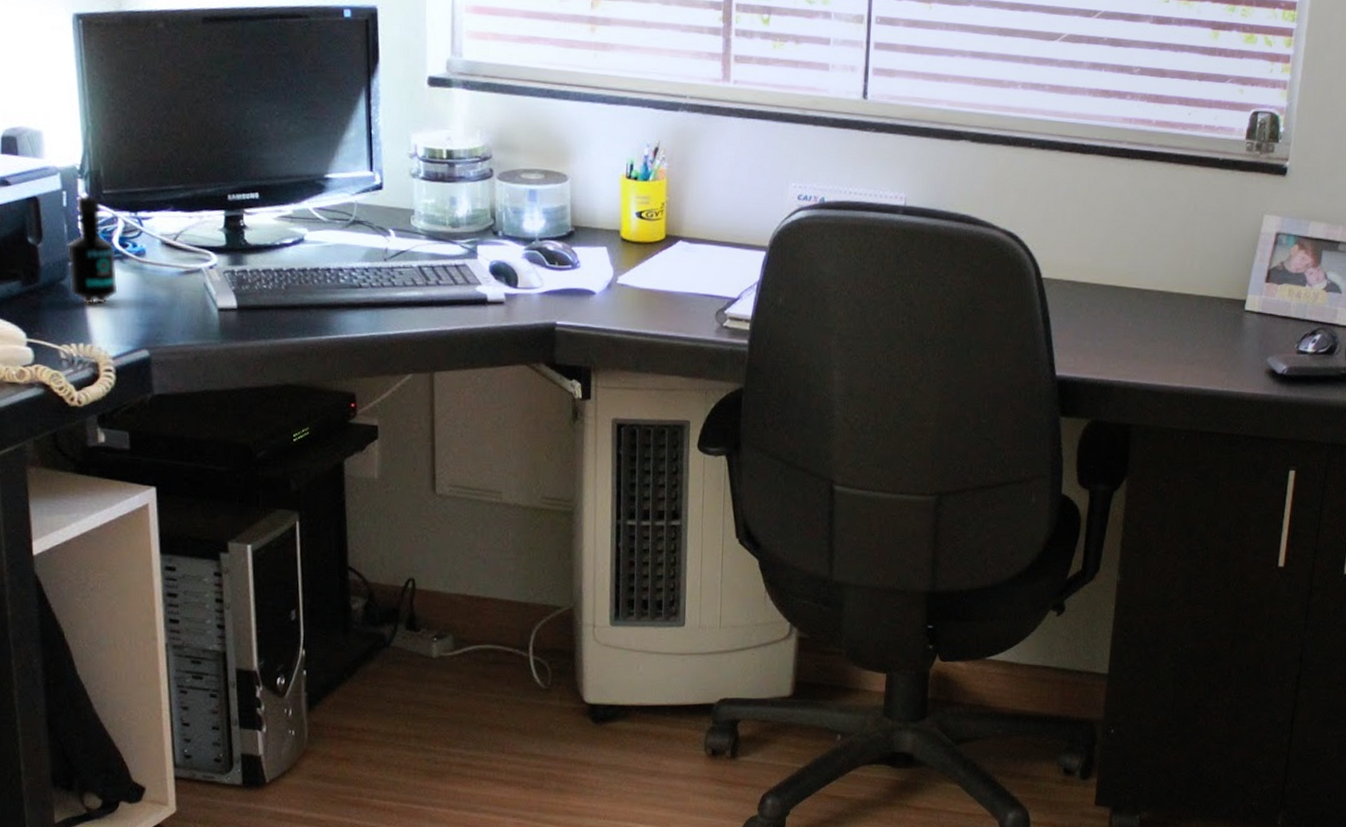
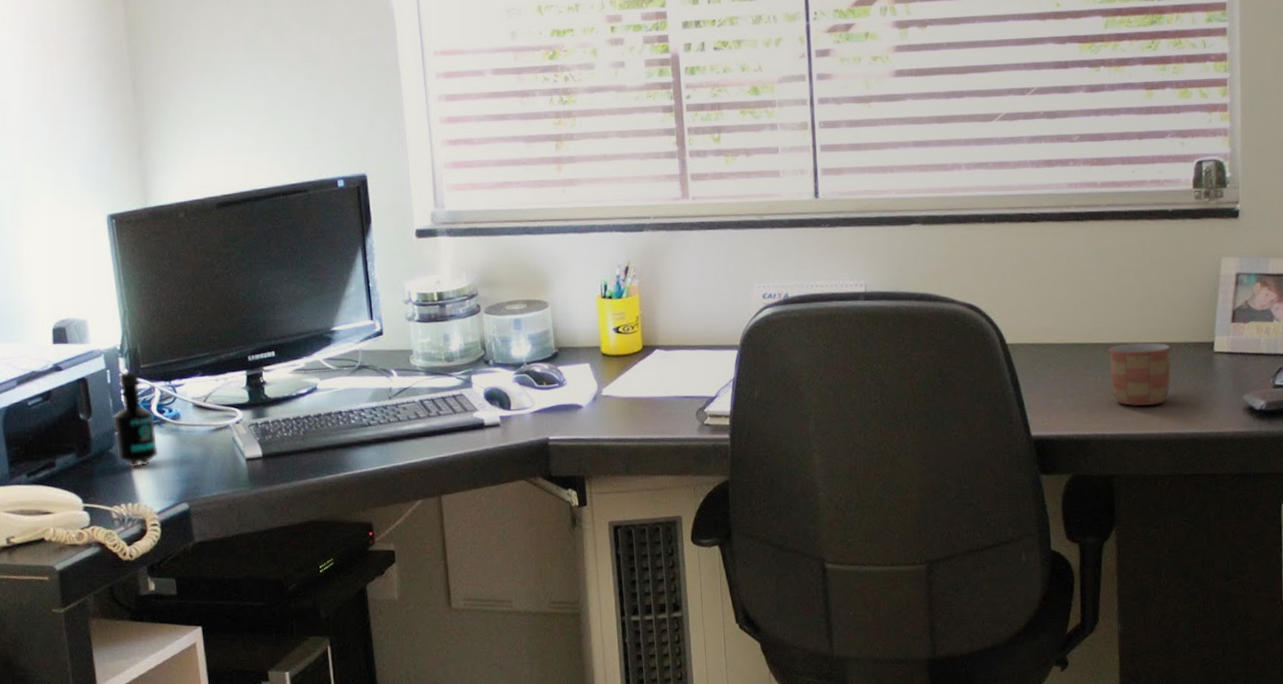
mug: none [1140,291,1203,358] -> present [1108,342,1171,406]

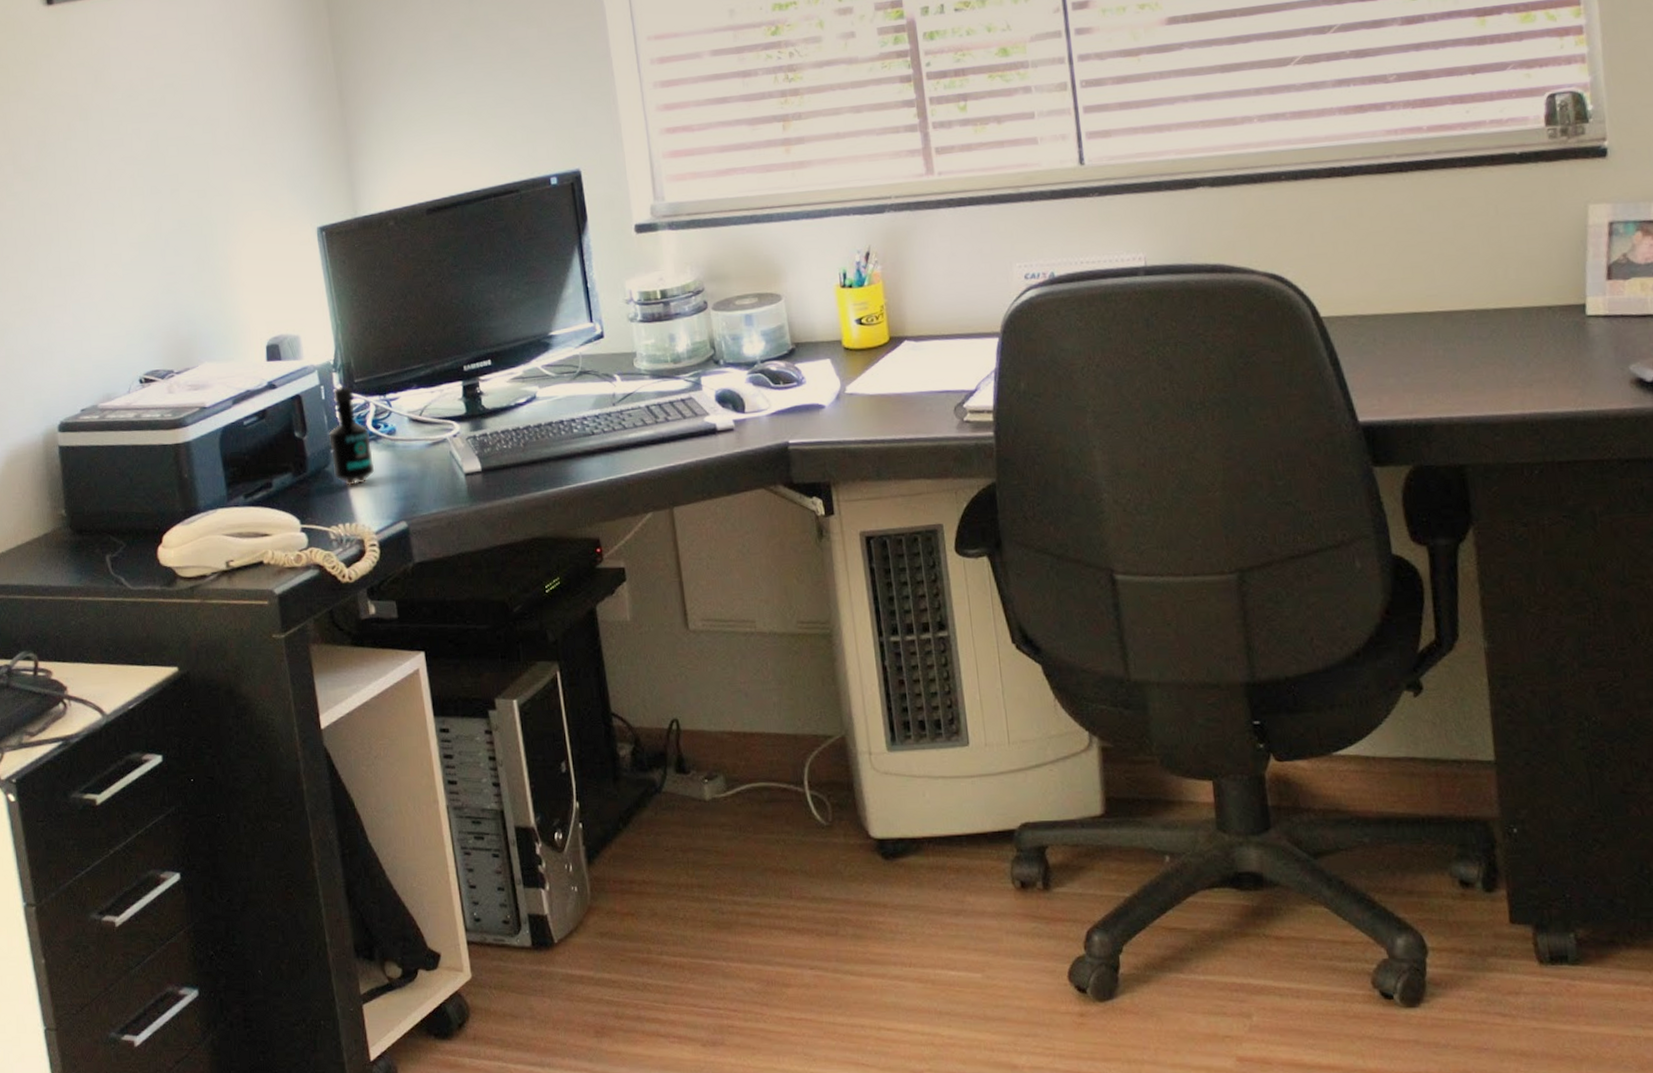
mug: present [1108,342,1171,406] -> none [1449,308,1532,383]

